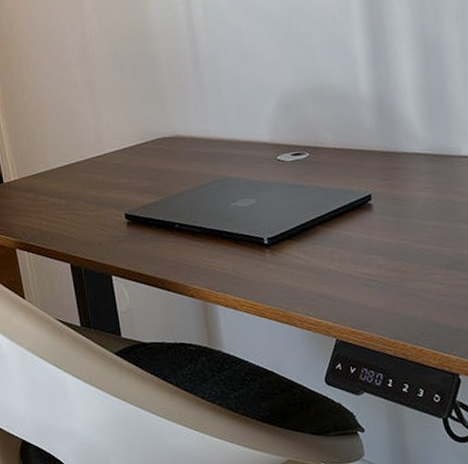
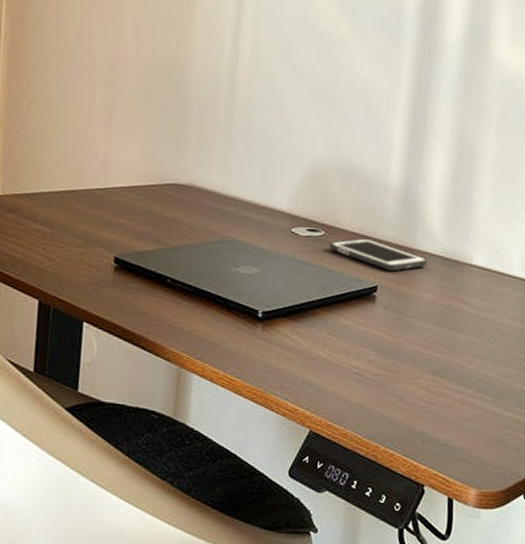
cell phone: none [315,151,416,178] -> present [329,238,428,272]

